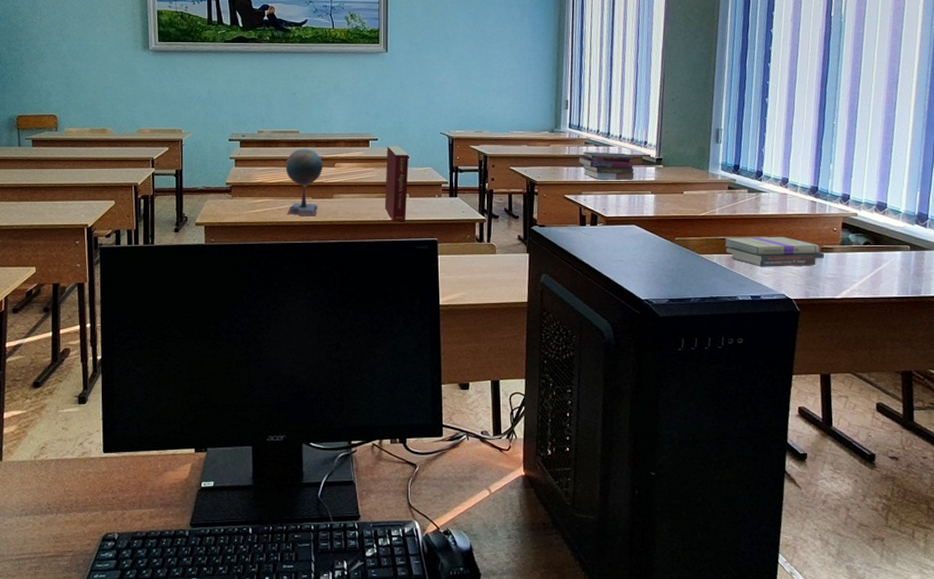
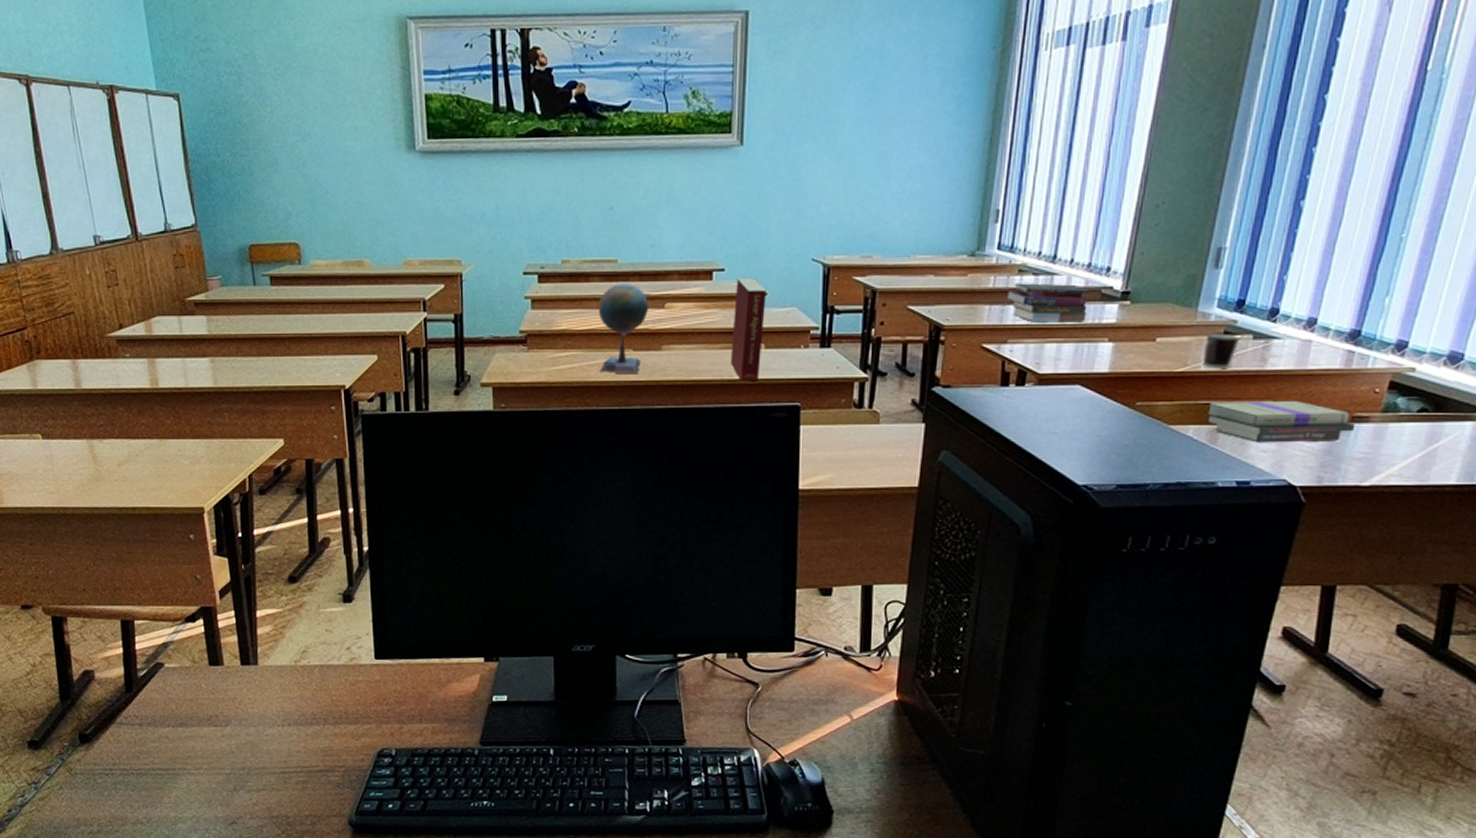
mug: none [716,189,740,213] -> present [1202,334,1240,368]

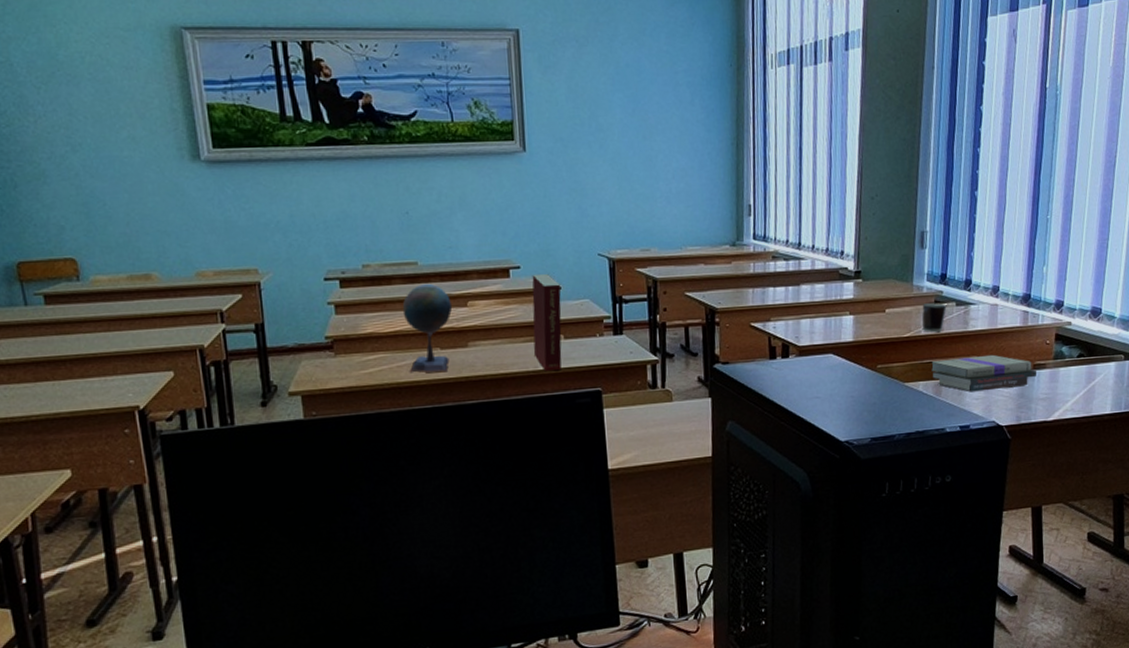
books: present [1007,283,1090,323] -> none [766,266,830,302]

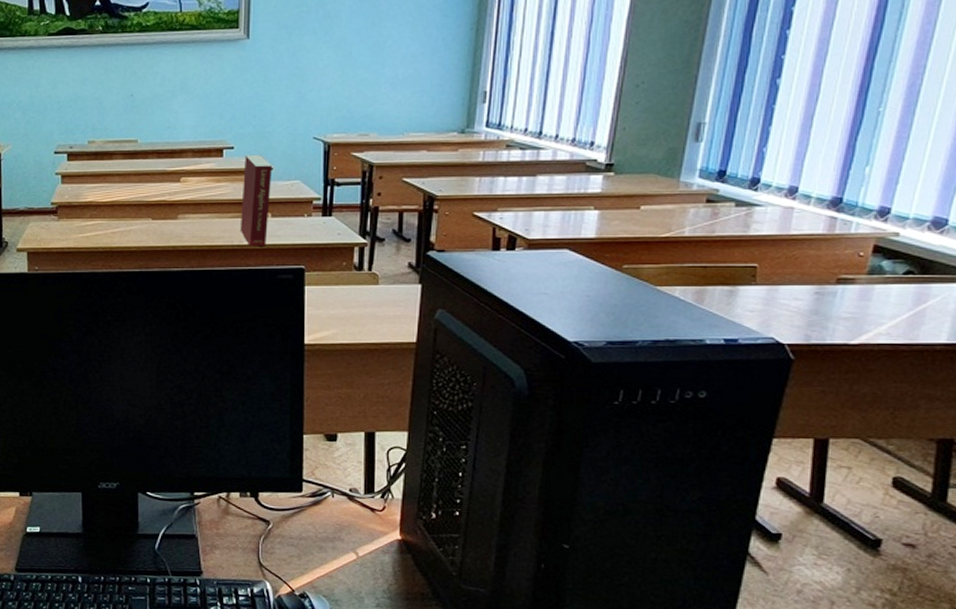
globe: present [402,283,453,373] -> none [120,159,166,241]
mug: present [922,303,947,332] -> none [686,202,723,233]
books: present [931,354,1037,393] -> none [693,263,842,303]

